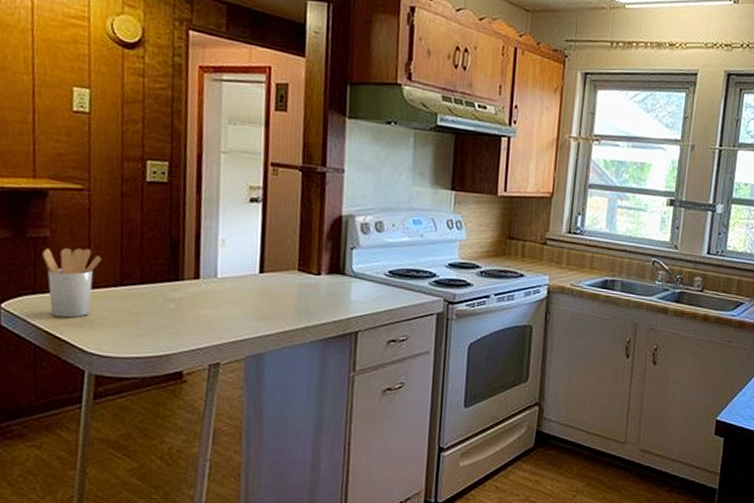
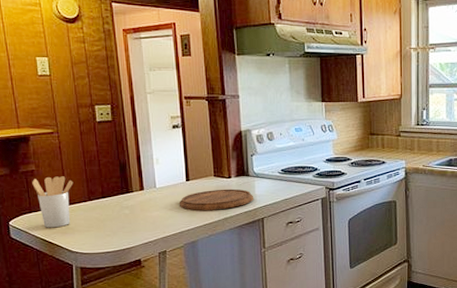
cutting board: none [245,288,349,316] -> present [179,189,254,211]

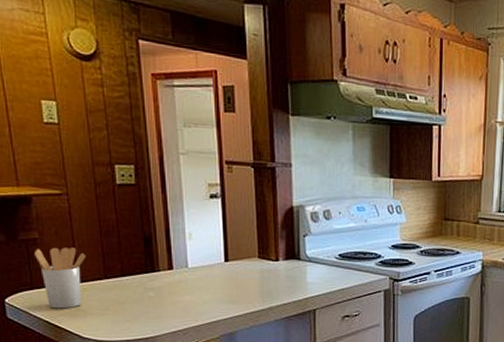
cutting board: present [179,189,254,211] -> none [215,273,305,298]

